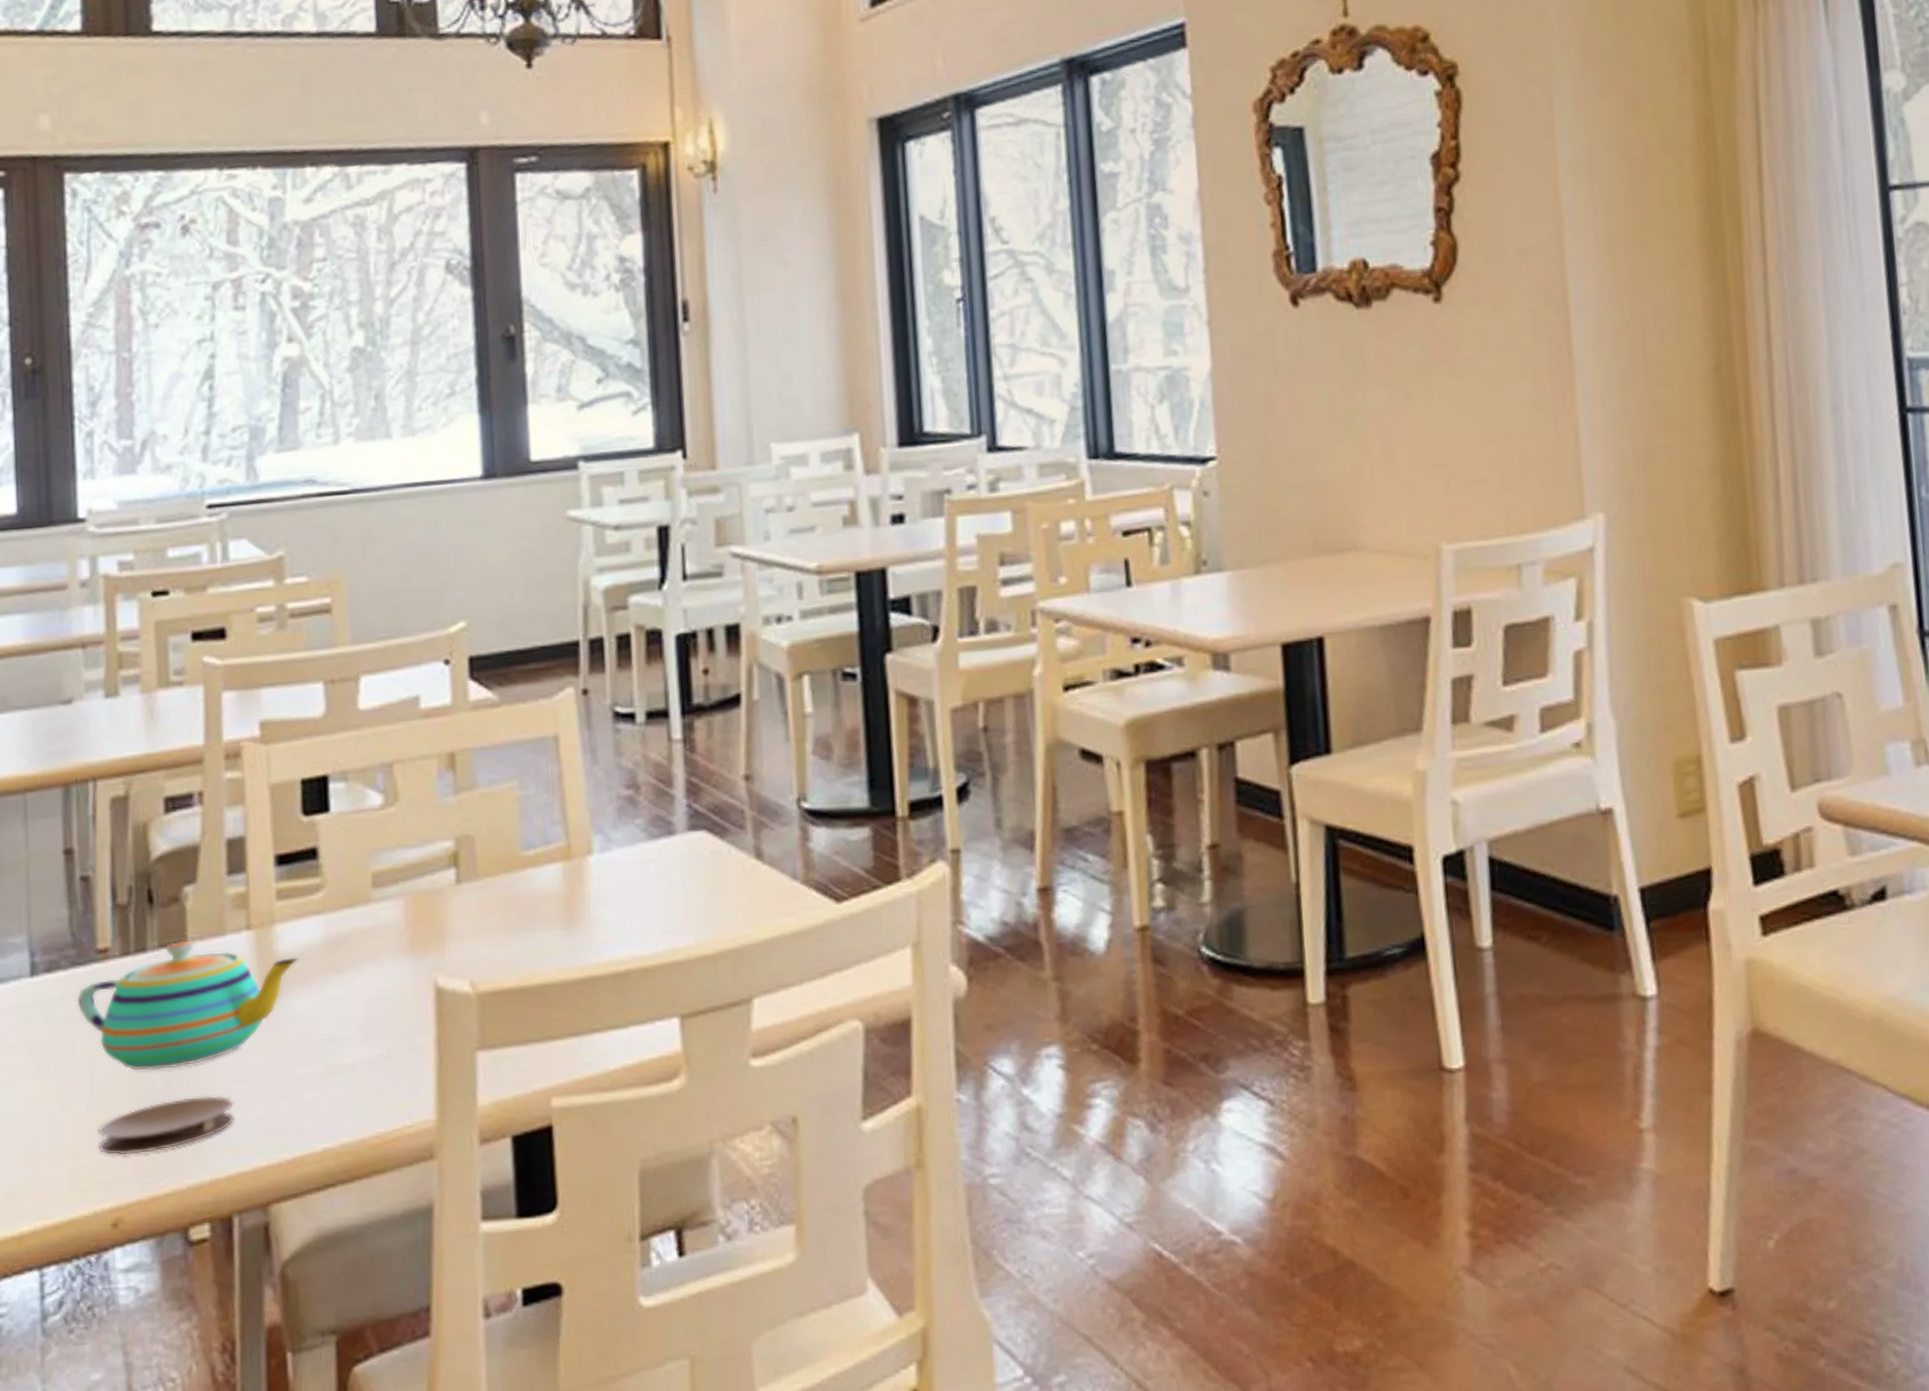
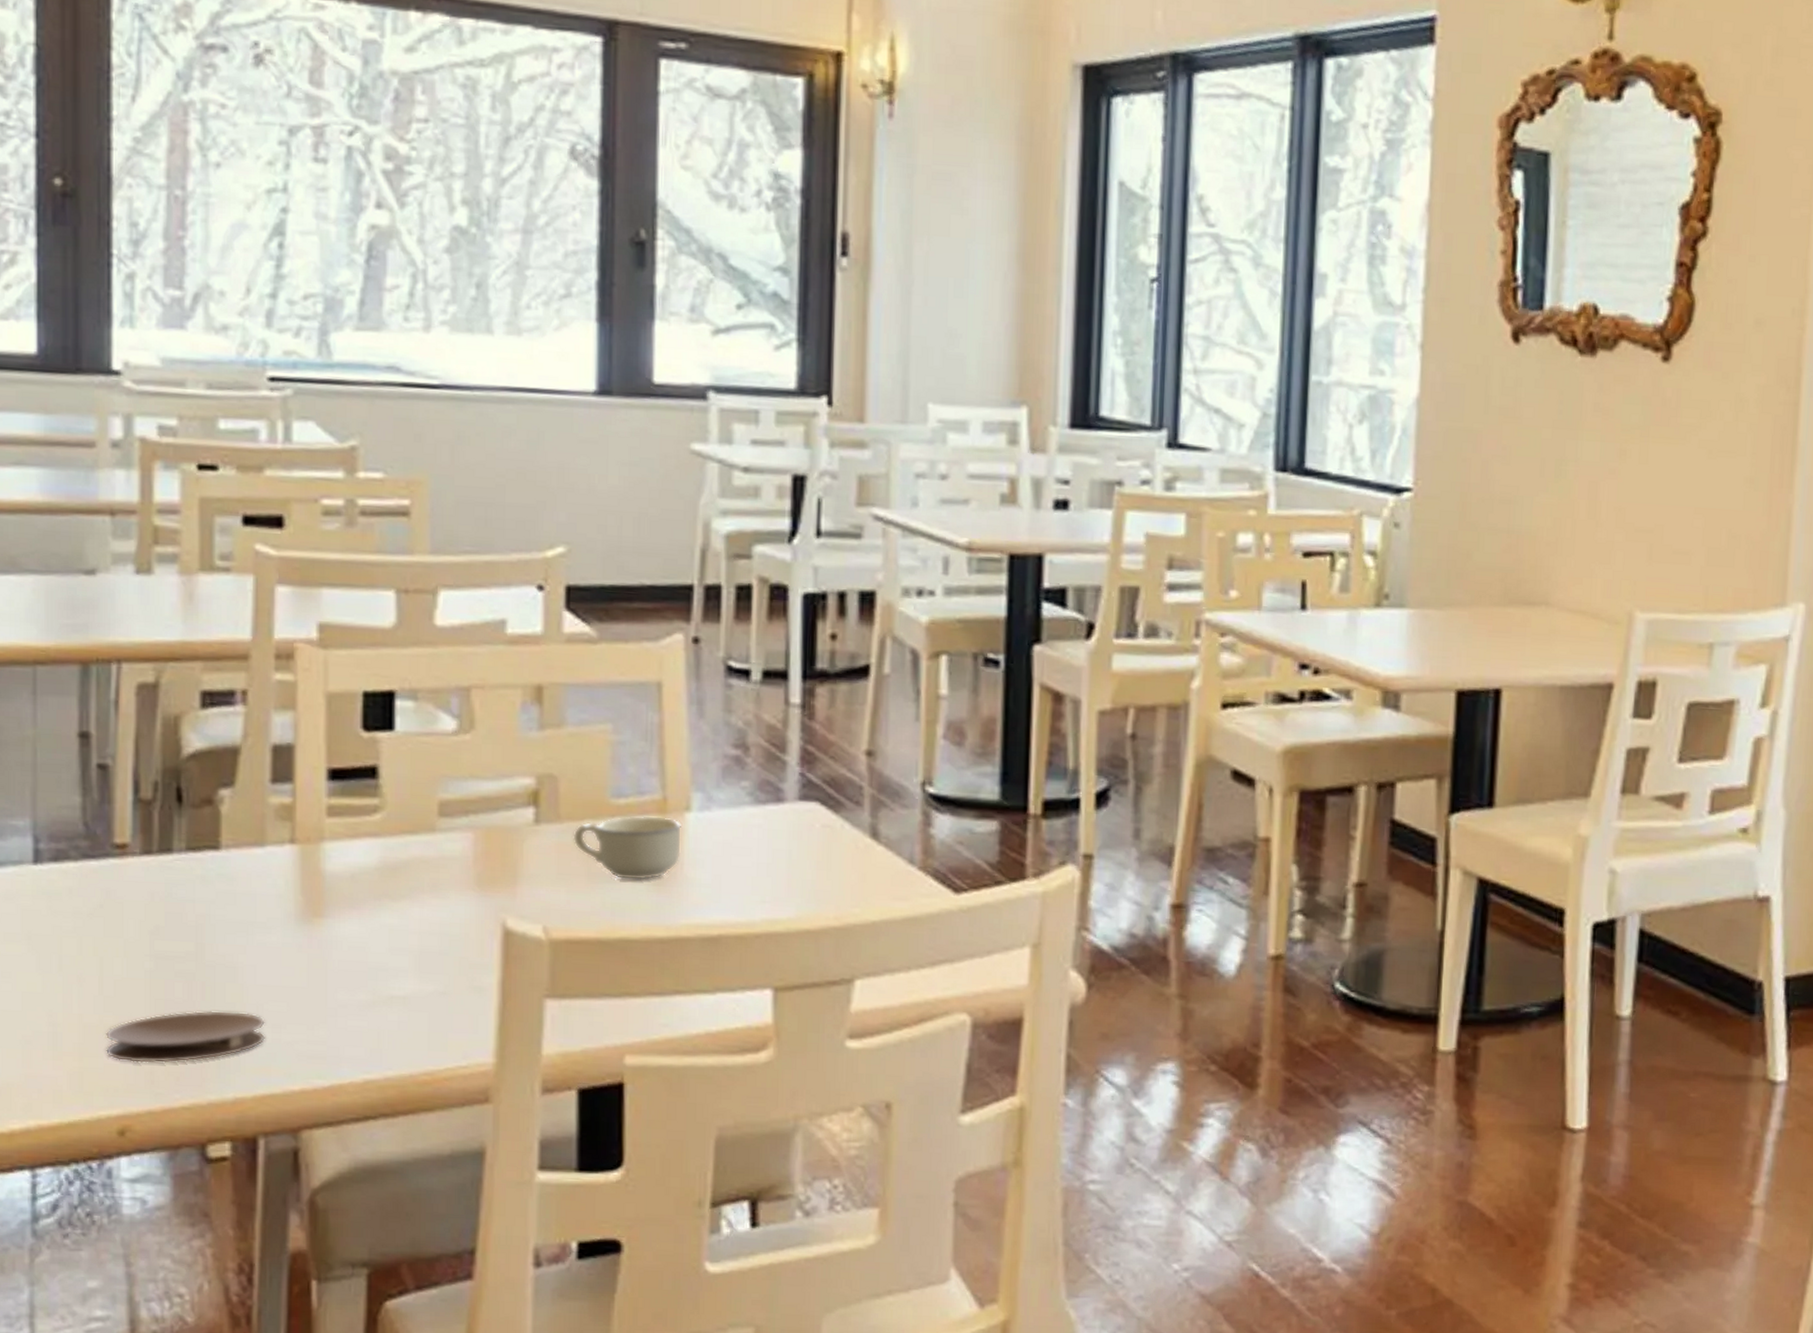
teapot: present [76,940,299,1071] -> none [87,846,350,979]
cup: none [490,862,587,928] -> present [573,815,682,881]

